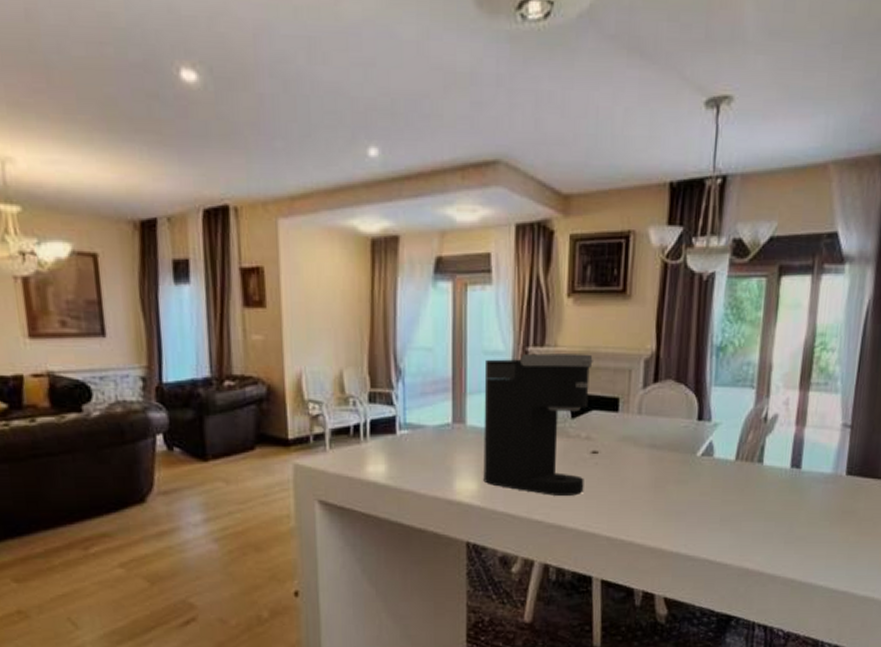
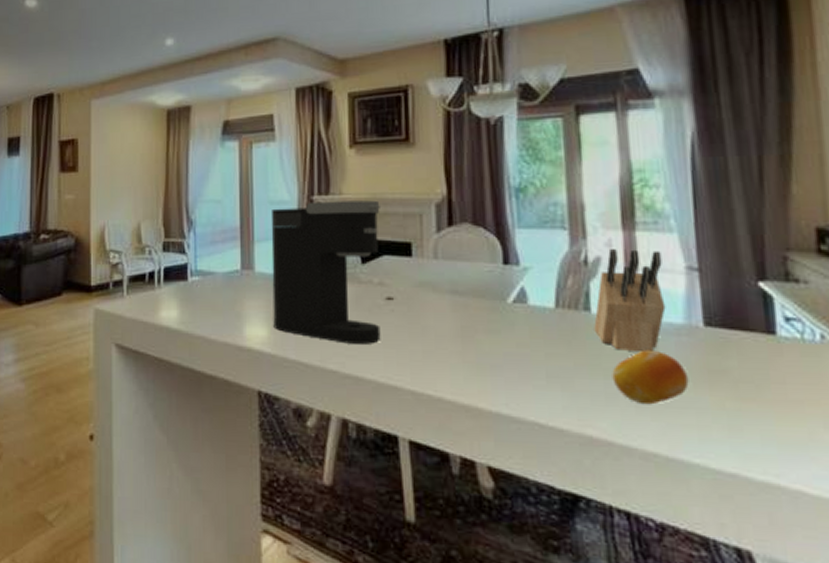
knife block: none [763,407,826,498] -> present [594,249,666,353]
fruit: none [771,495,827,541] -> present [612,349,689,405]

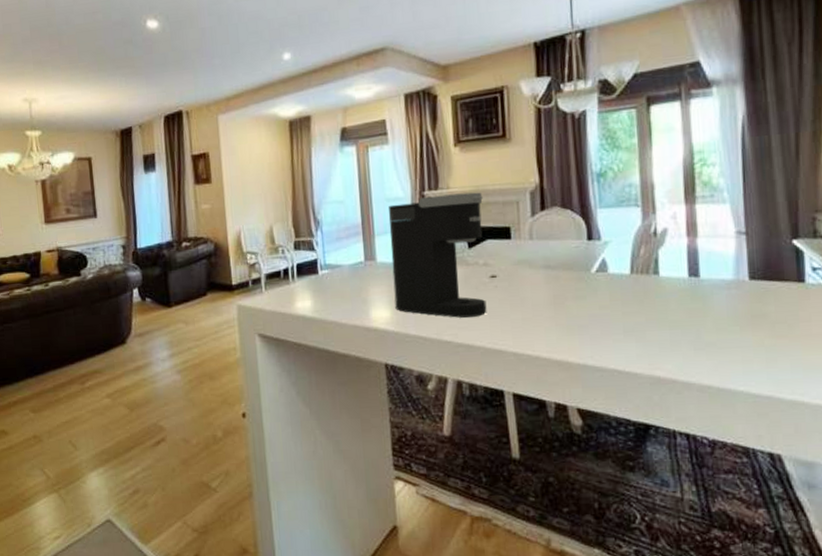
knife block: present [594,249,666,353] -> none [661,219,719,306]
fruit: present [612,349,689,405] -> none [676,302,737,348]

